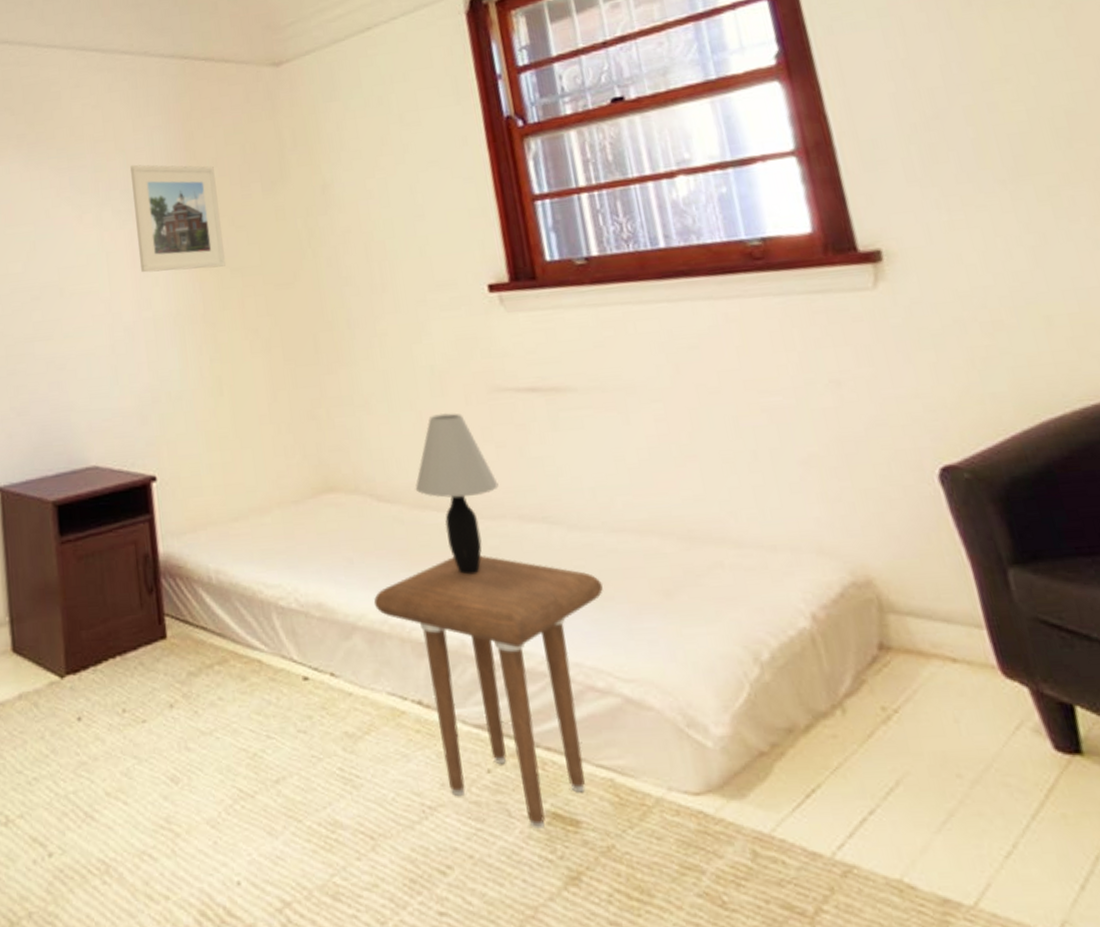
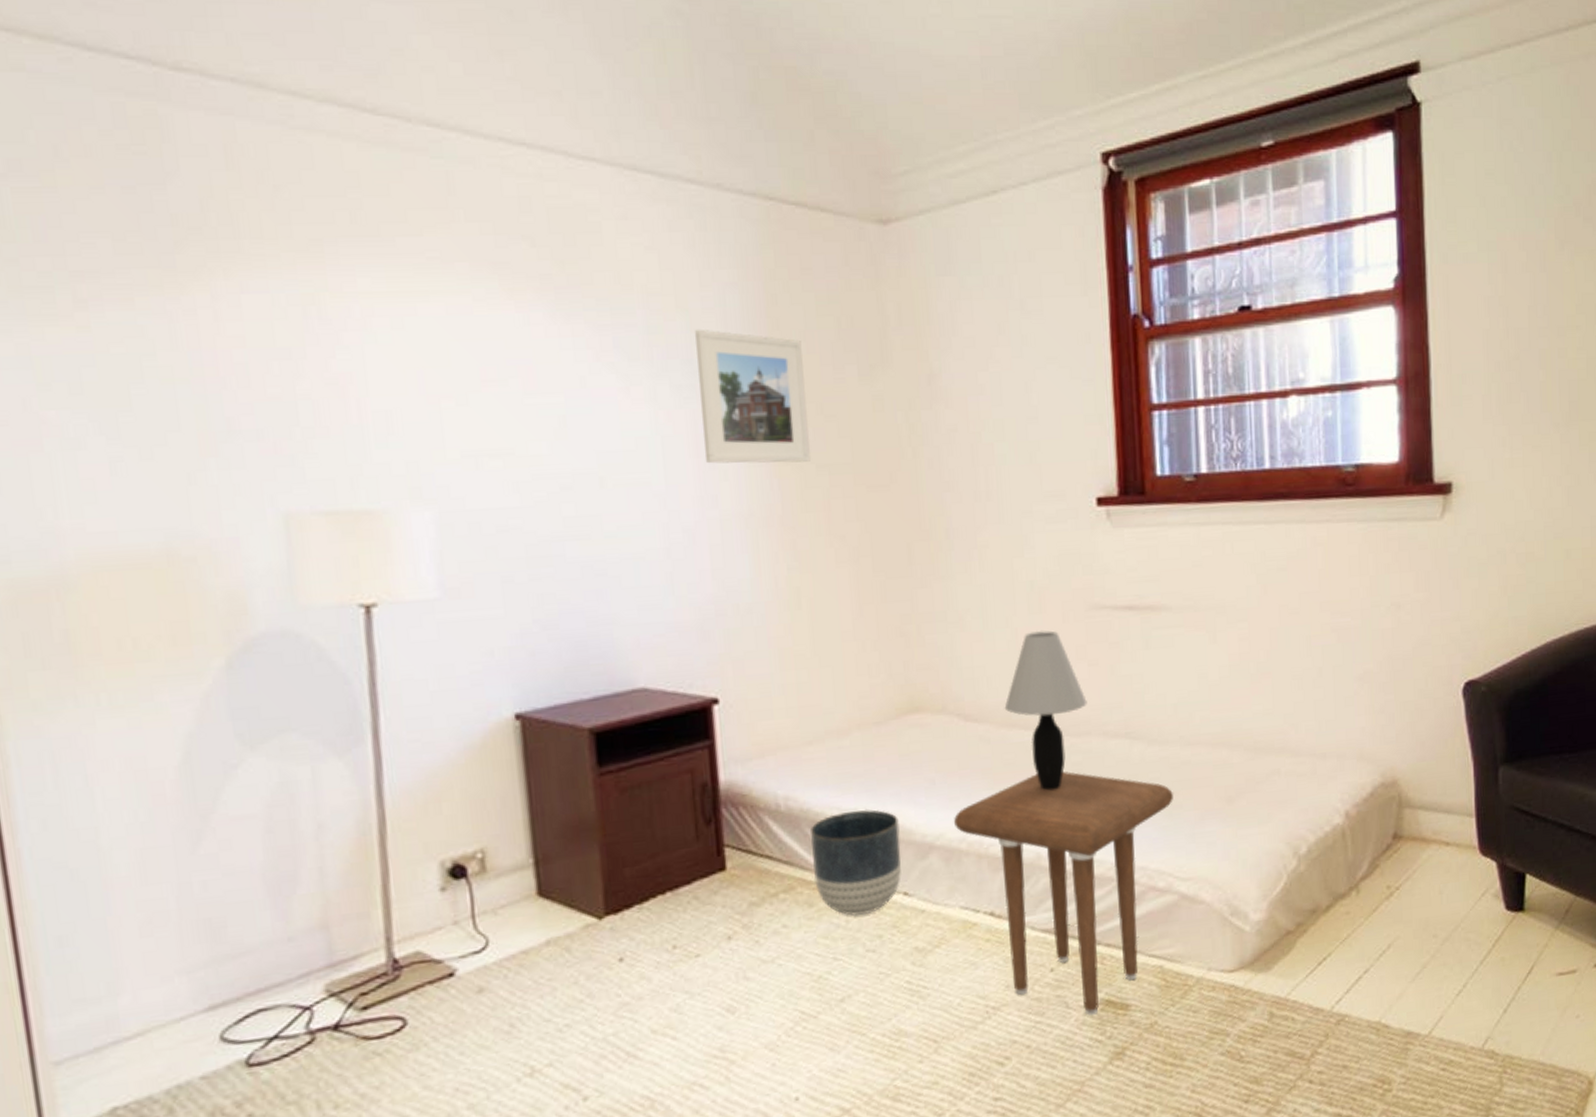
planter: none [239,585,327,694] -> present [810,809,902,917]

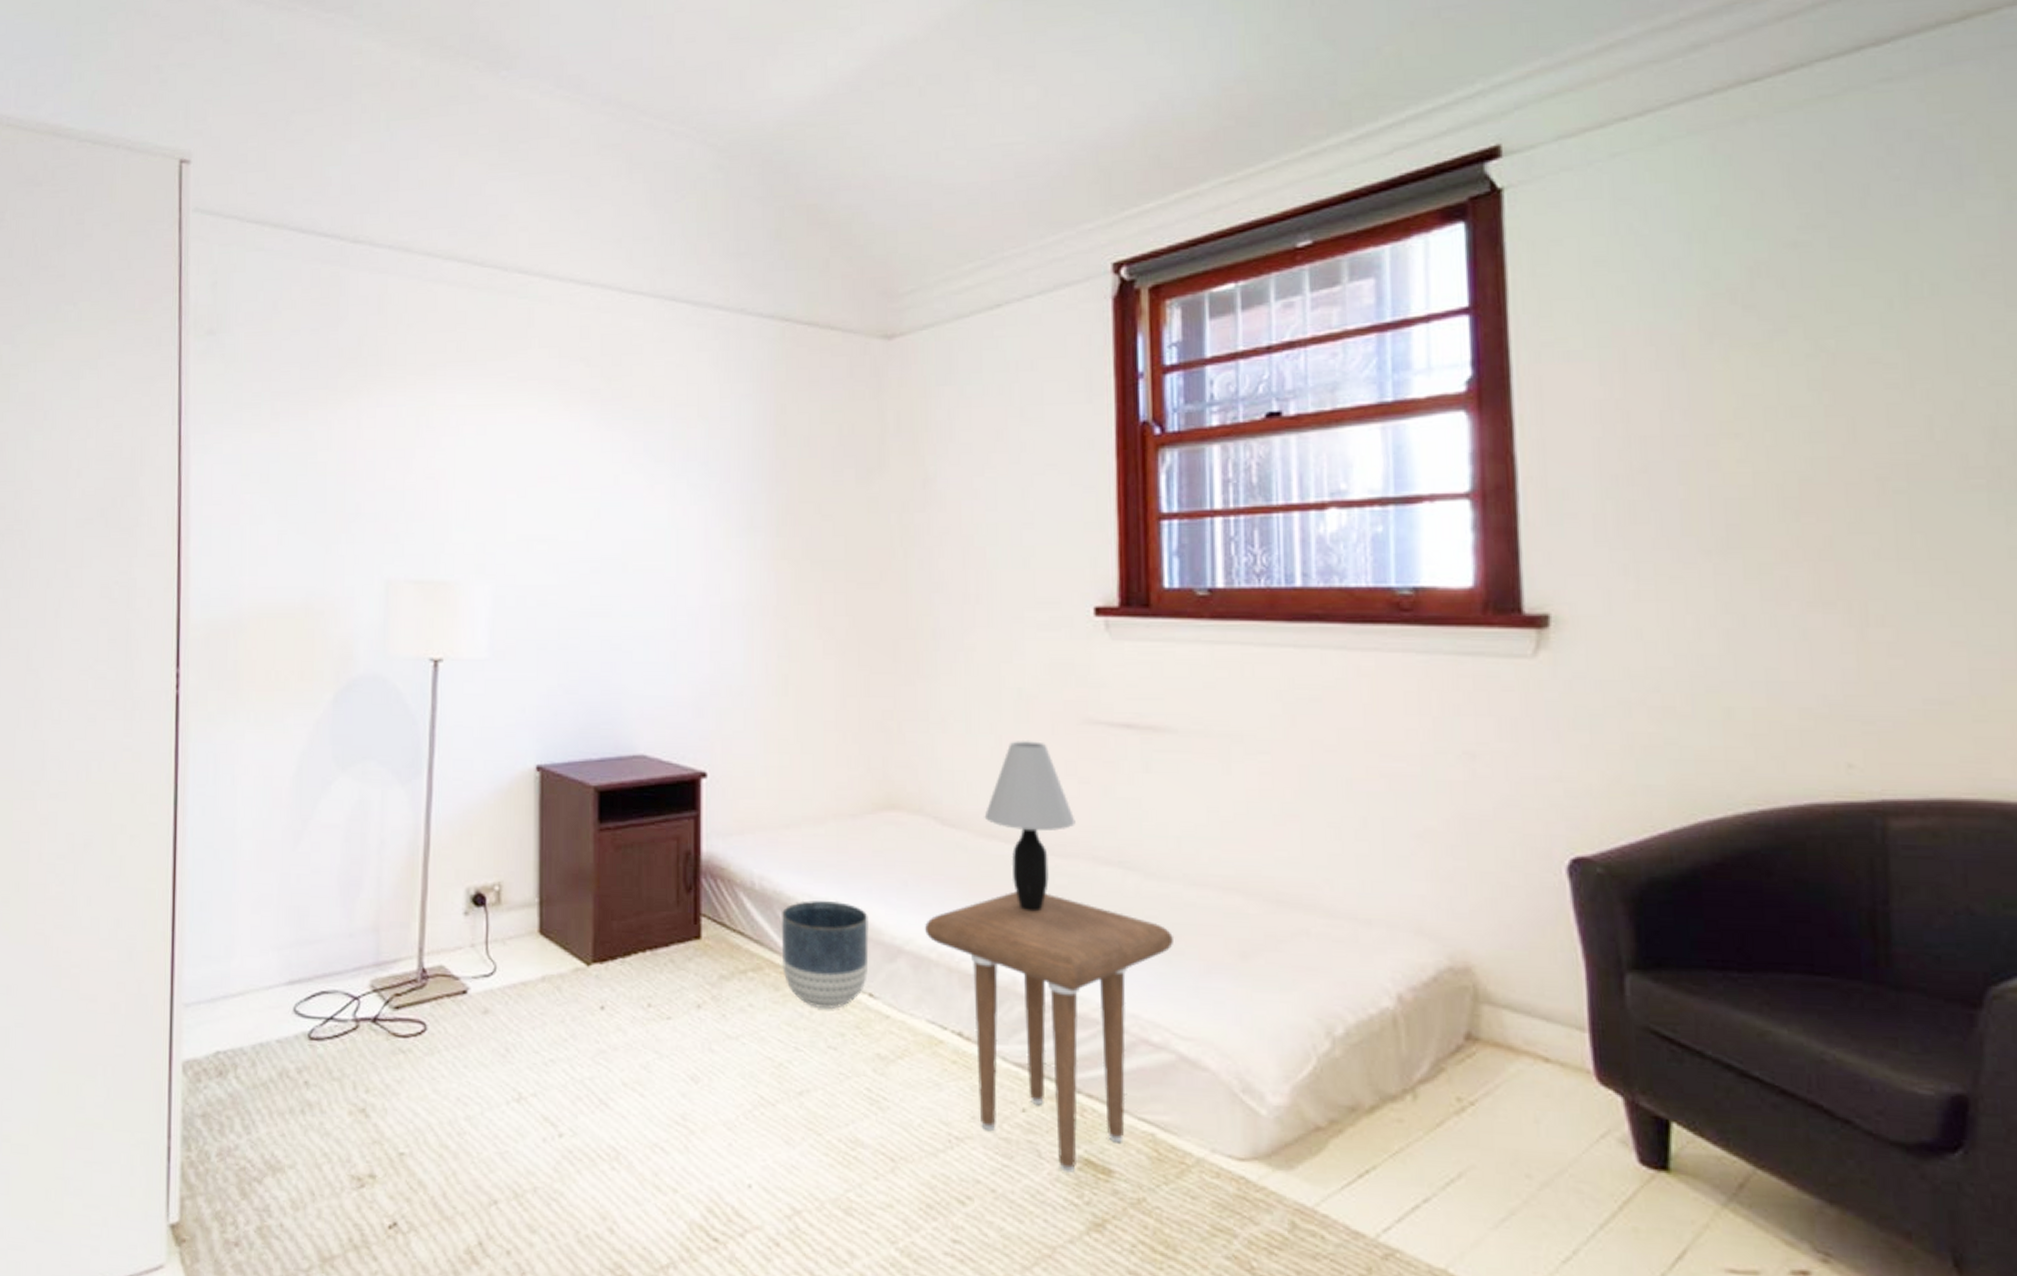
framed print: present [695,329,810,464] -> none [713,435,806,557]

